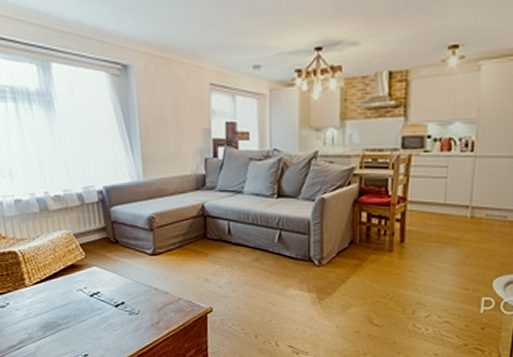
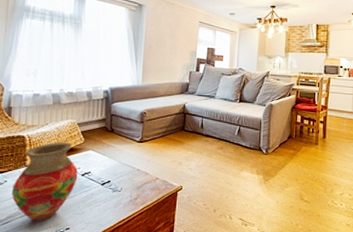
vase: none [16,257,87,348] -> present [11,142,78,222]

